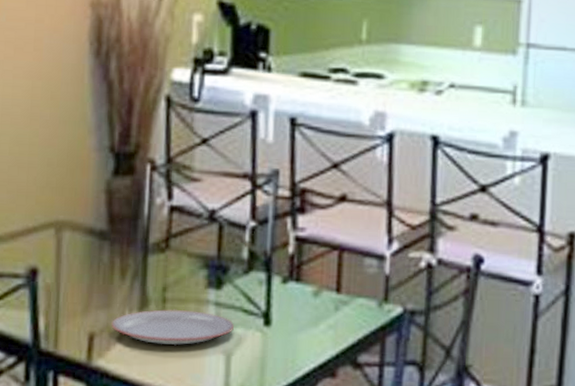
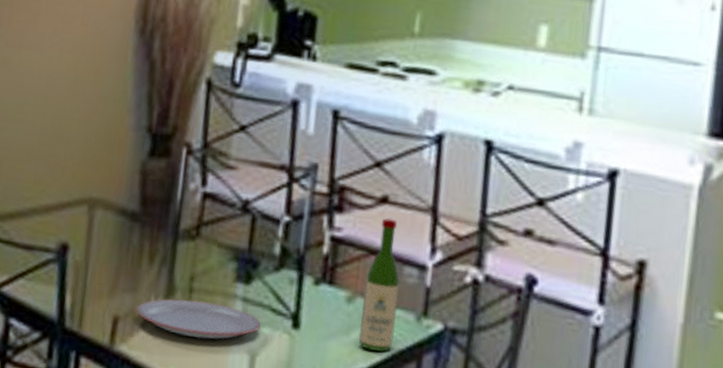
wine bottle: none [326,214,362,338] -> present [358,218,401,352]

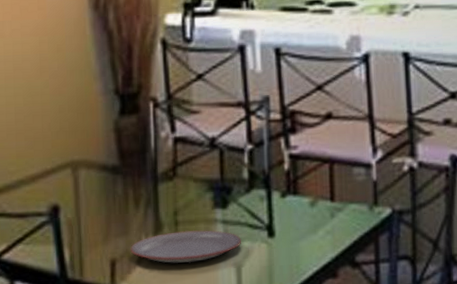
wine bottle: present [358,218,401,352] -> none [323,130,354,242]

